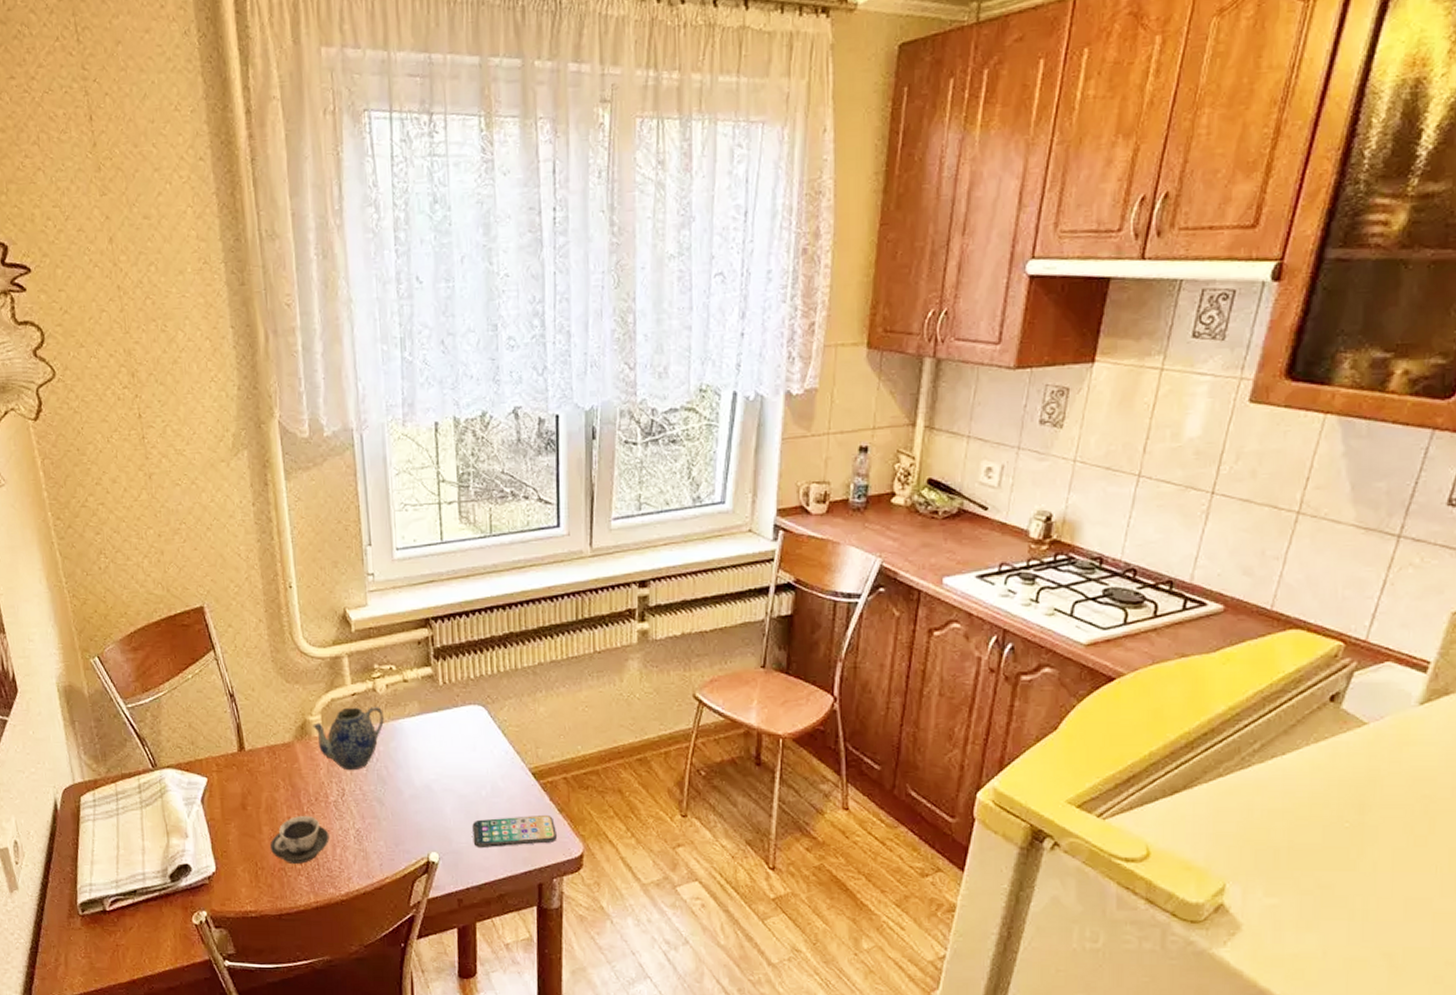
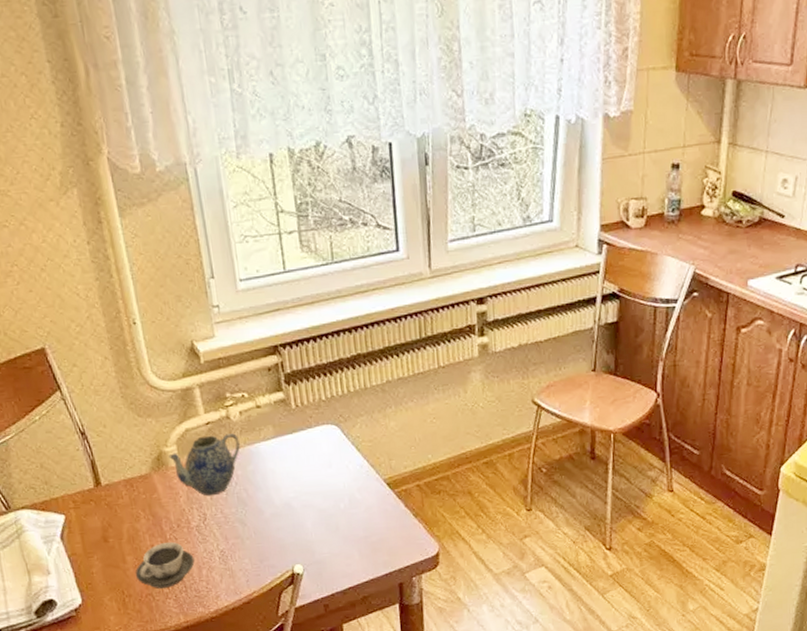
smartphone: present [472,814,557,849] -> none [333,520,414,557]

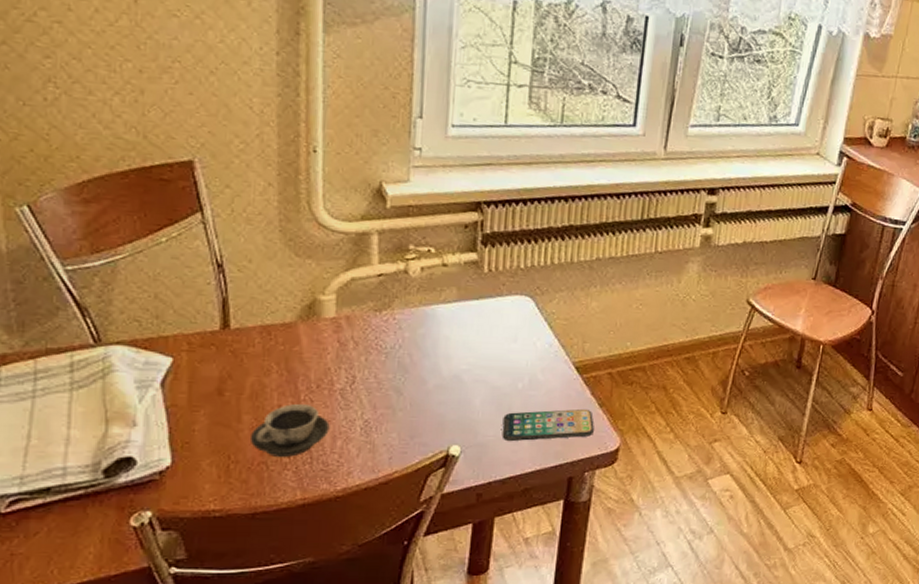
teapot: present [168,433,240,497] -> none [324,288,414,357]
smartphone: none [333,520,414,557] -> present [502,408,594,442]

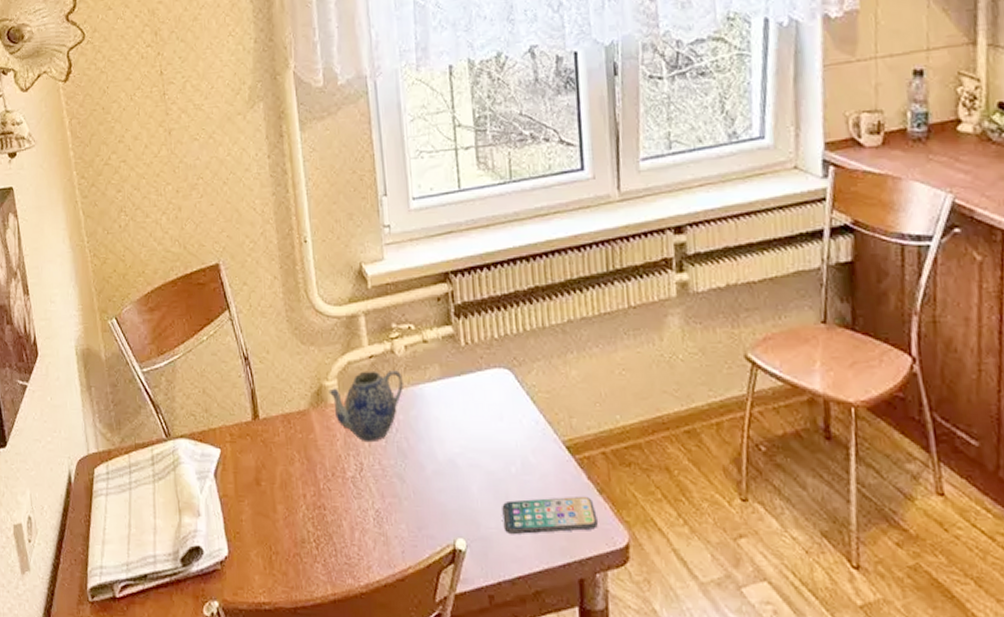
cup: present [249,404,330,457] -> none [284,493,347,549]
teapot: none [324,288,414,357] -> present [329,370,403,443]

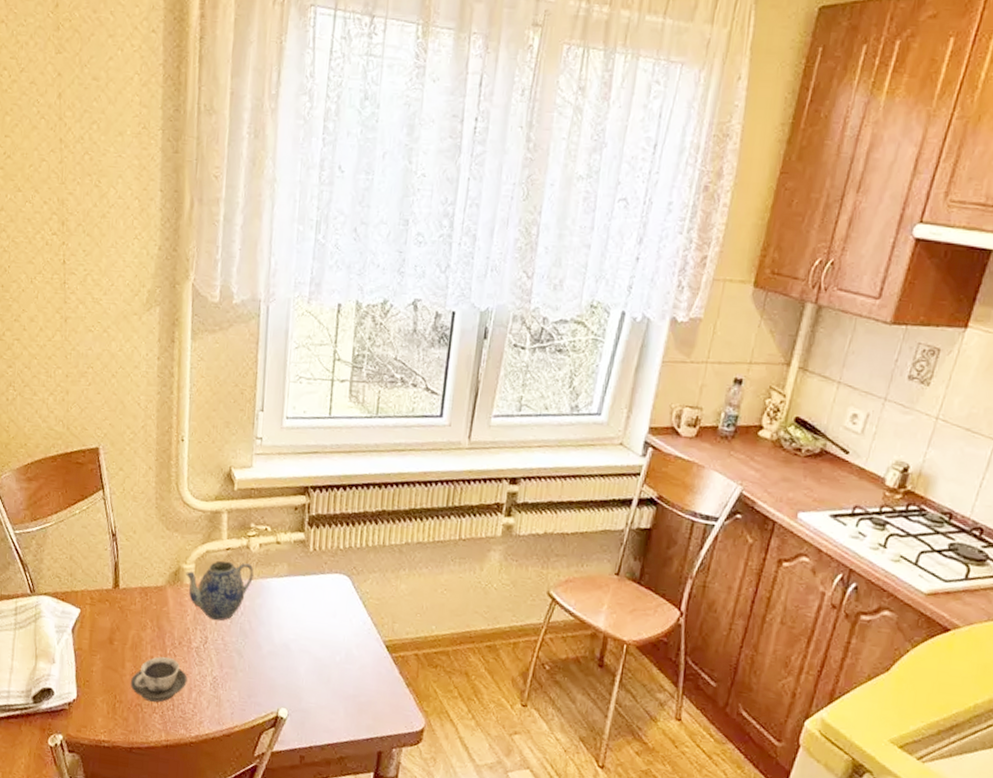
cup: none [284,493,347,549] -> present [130,657,188,703]
smartphone: present [502,496,598,535] -> none [322,683,402,714]

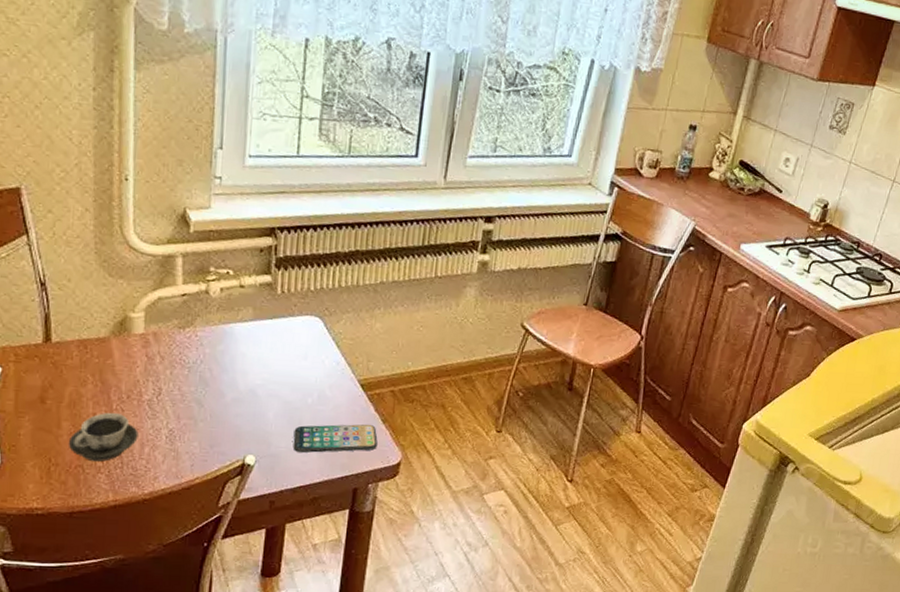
teapot: present [185,561,254,621] -> none [133,307,214,371]
smartphone: none [322,683,402,714] -> present [293,424,378,453]

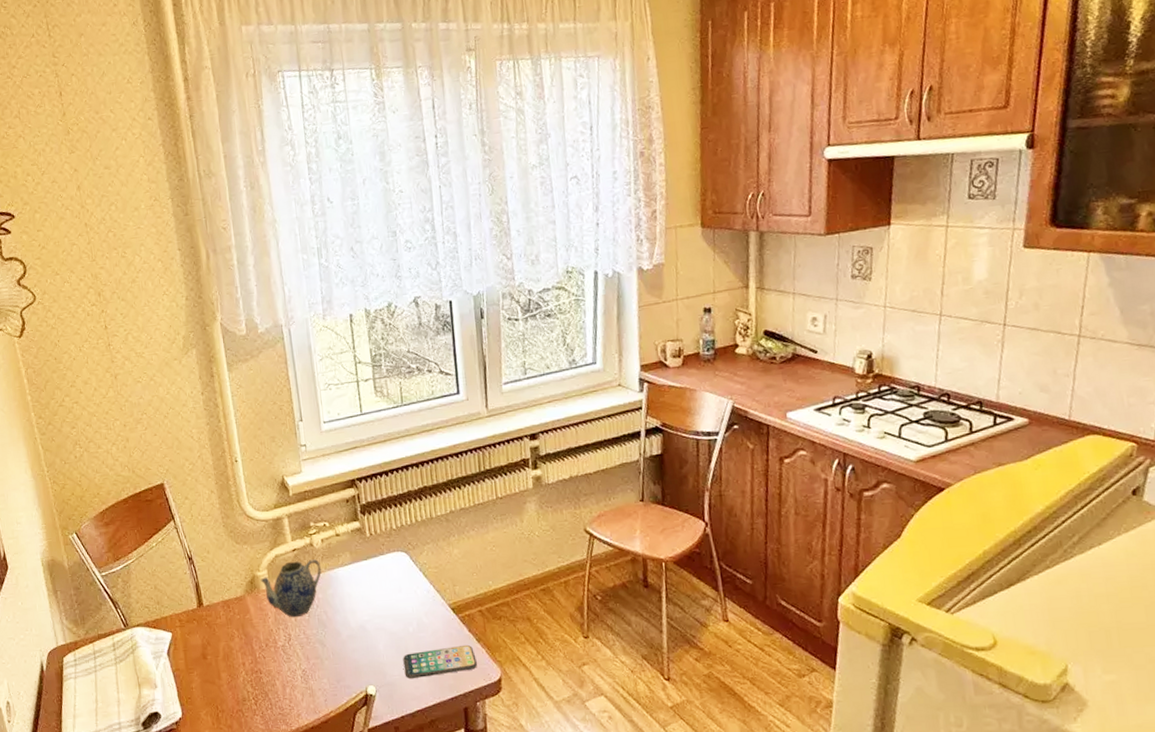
cup: present [68,413,139,461] -> none [228,661,280,705]
teapot: none [133,307,214,371] -> present [260,559,321,618]

